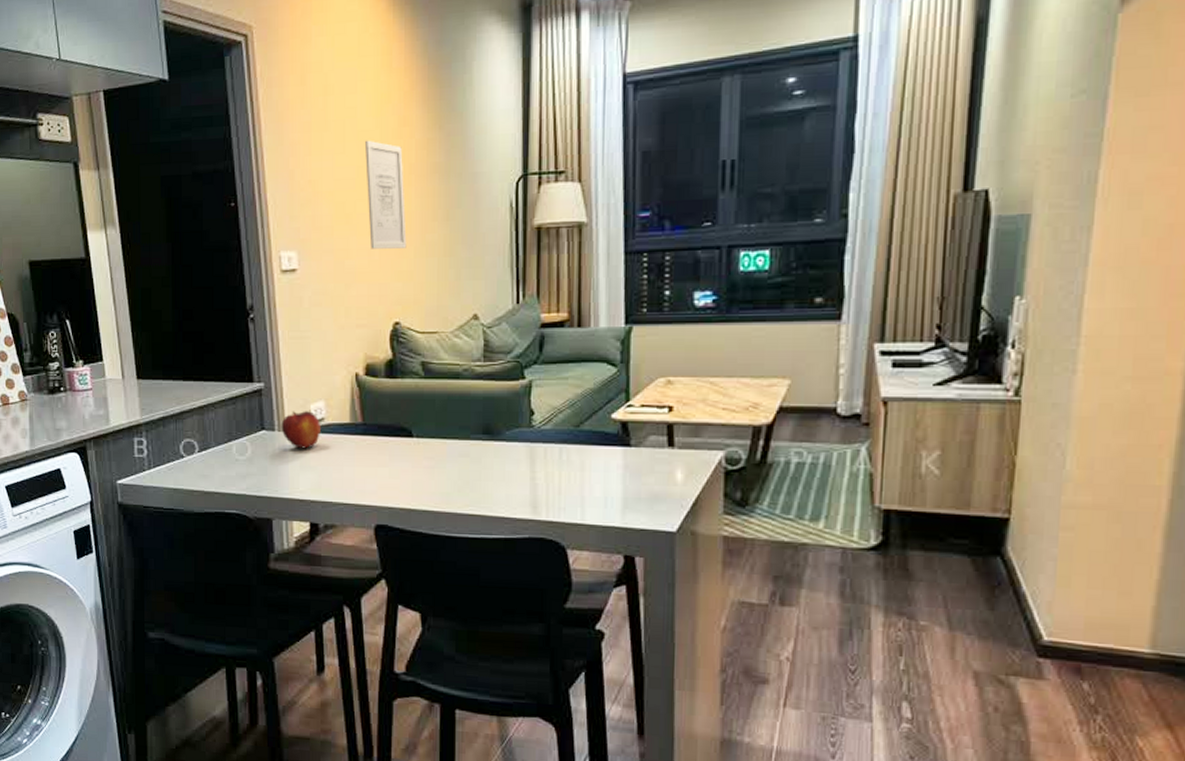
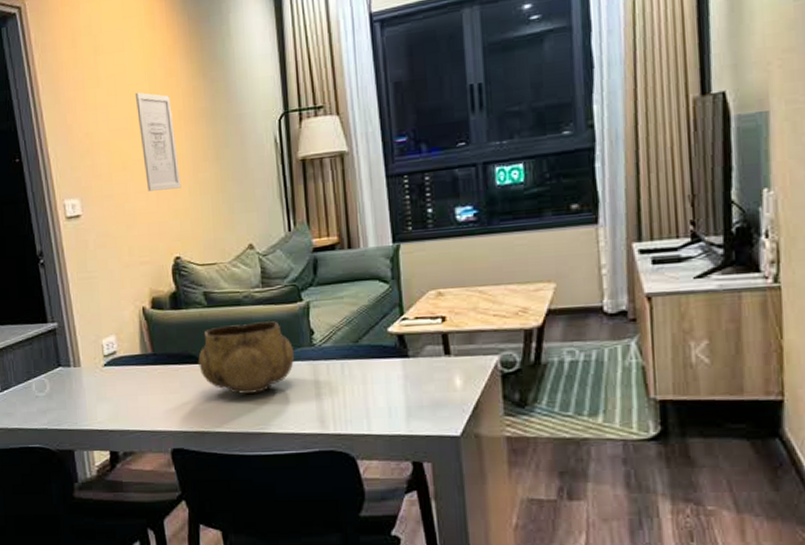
fruit: present [281,411,320,449] -> none [76,346,114,382]
decorative bowl: none [409,398,512,472] -> present [197,321,295,394]

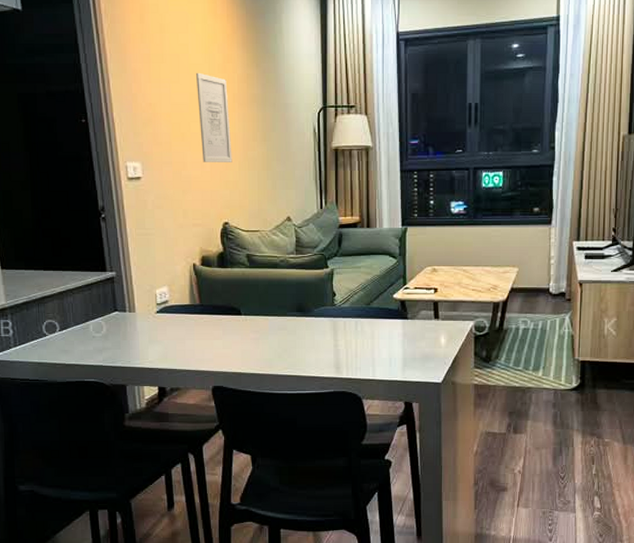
decorative bowl: present [197,321,295,394] -> none [238,283,319,342]

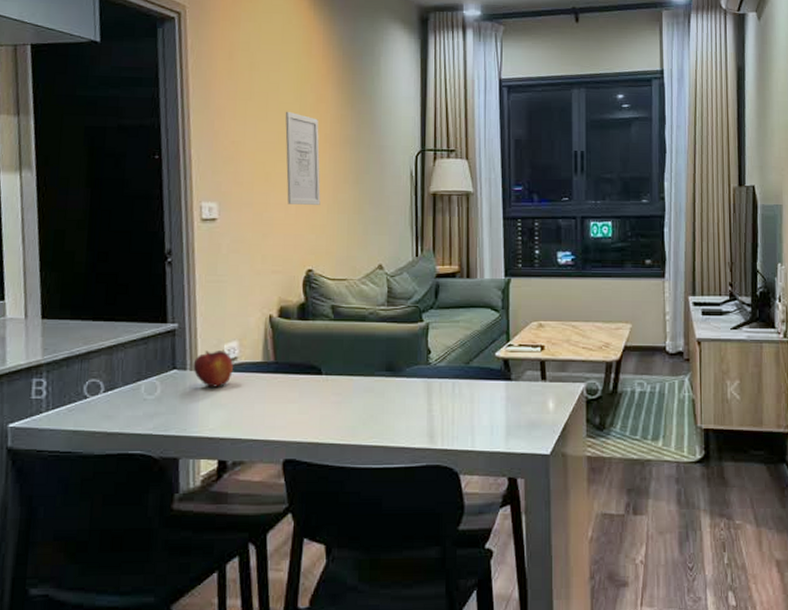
fruit: none [131,295,165,326] -> present [193,351,233,387]

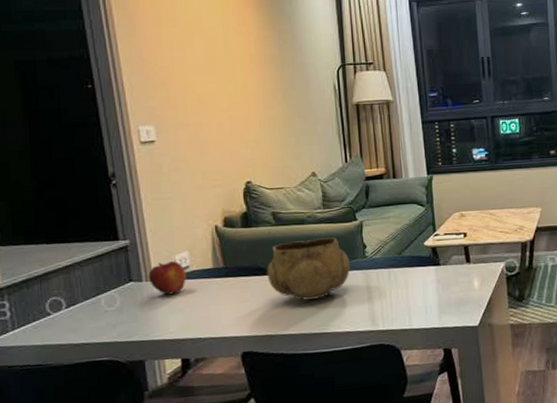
wall art: present [285,111,321,205] -> none [210,35,252,123]
decorative bowl: none [318,338,412,407] -> present [266,237,351,300]

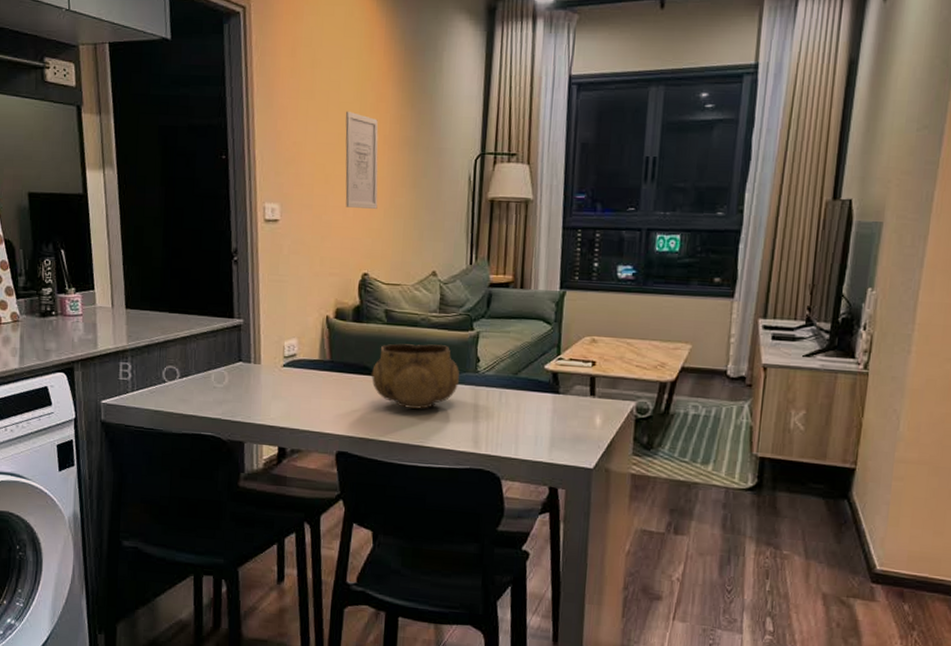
fruit: present [148,261,186,295] -> none [256,346,293,381]
wall art: none [210,35,252,123] -> present [345,111,379,209]

